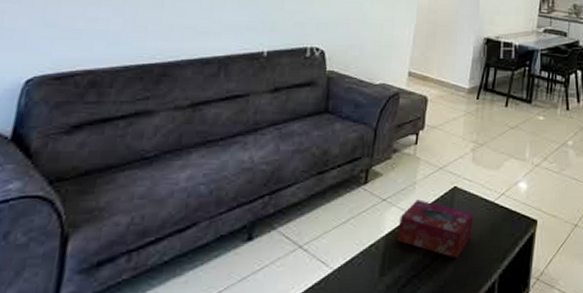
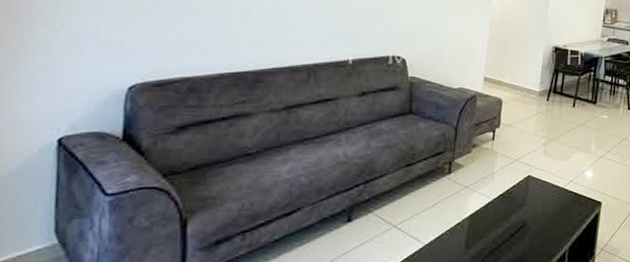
tissue box: present [397,199,474,259] -> none [479,186,546,234]

